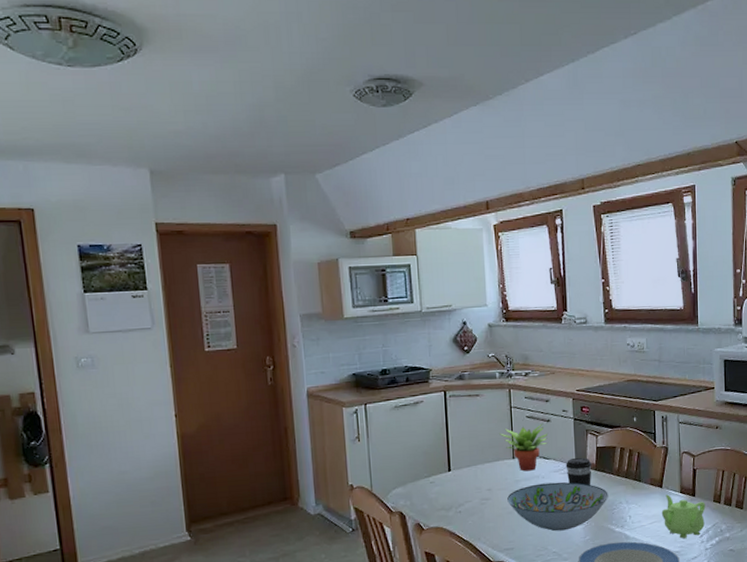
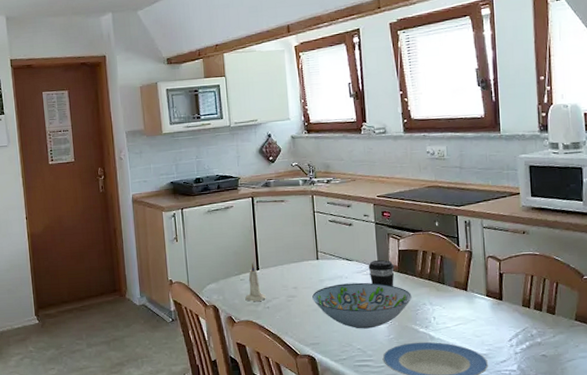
candle: none [435,464,459,507] -> present [245,263,267,302]
succulent plant: present [498,423,549,472] -> none [302,227,351,272]
teapot: present [661,494,706,539] -> none [467,297,514,342]

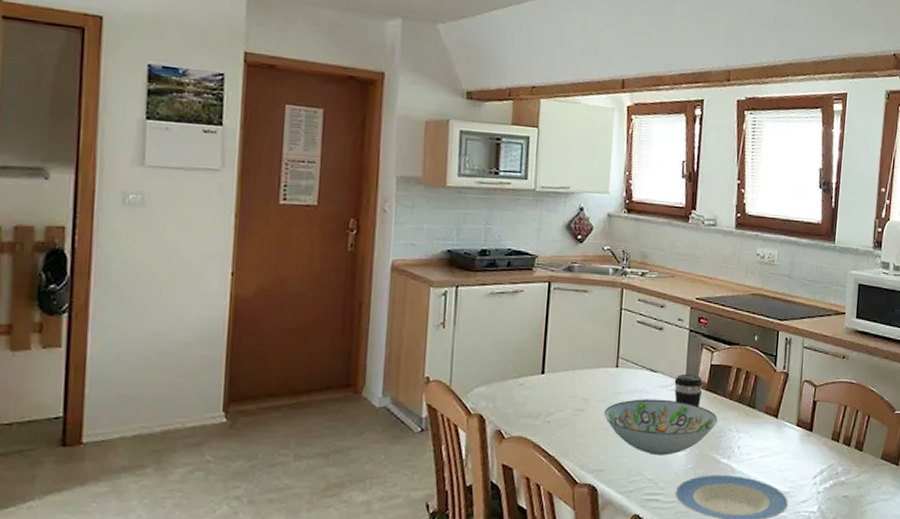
candle: present [245,263,267,302] -> none [521,364,549,414]

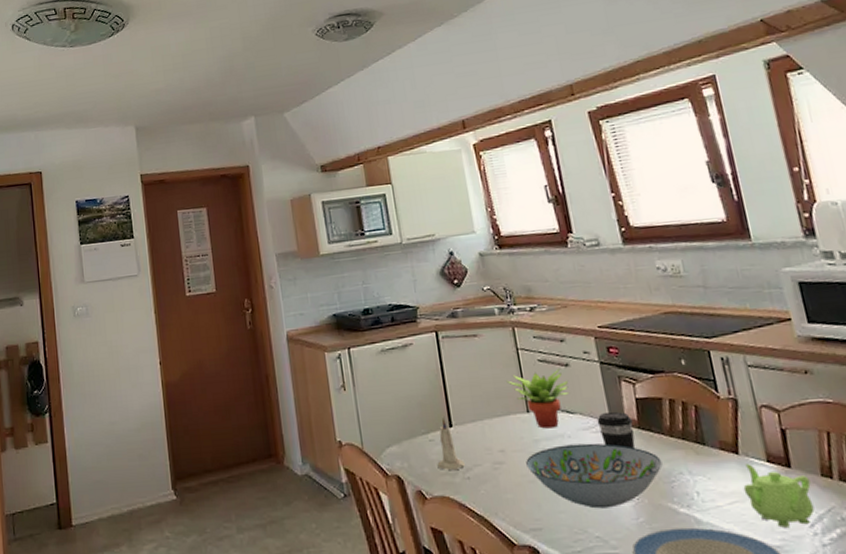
candle: none [521,364,549,414] -> present [437,417,466,471]
succulent plant: none [603,331,660,383] -> present [505,368,570,429]
teapot: none [773,426,823,478] -> present [743,464,815,528]

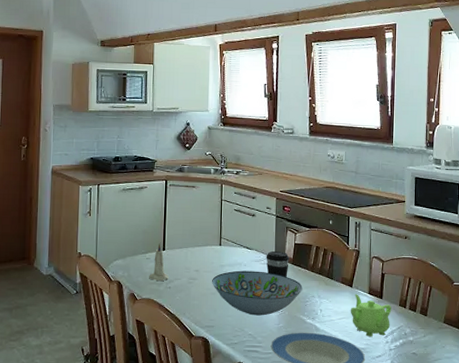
succulent plant: present [505,368,570,429] -> none [209,217,253,258]

